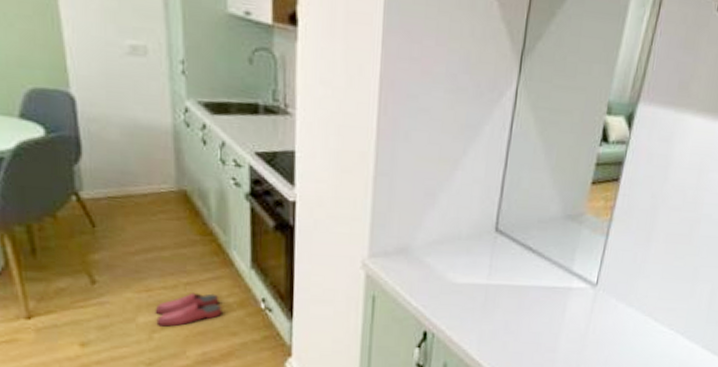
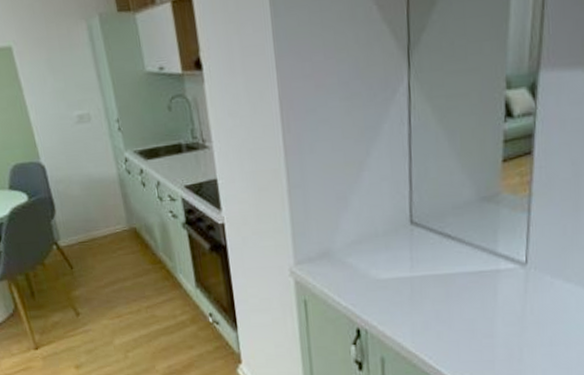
slippers: present [155,292,222,327] -> none [126,313,179,346]

